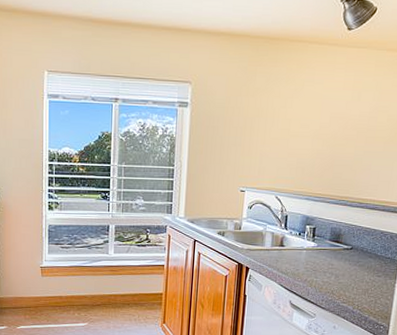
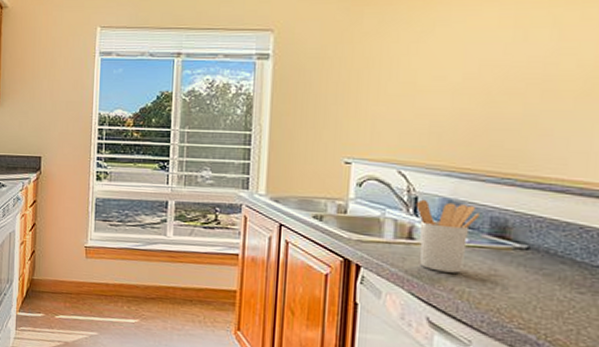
utensil holder: none [286,217,325,269] -> present [415,199,479,273]

